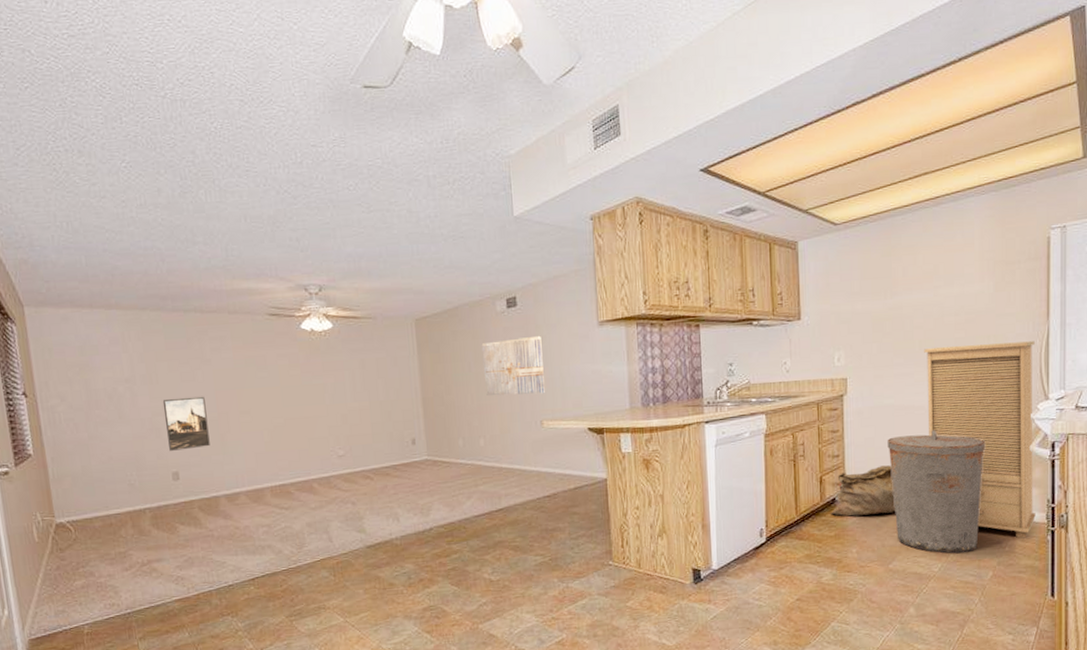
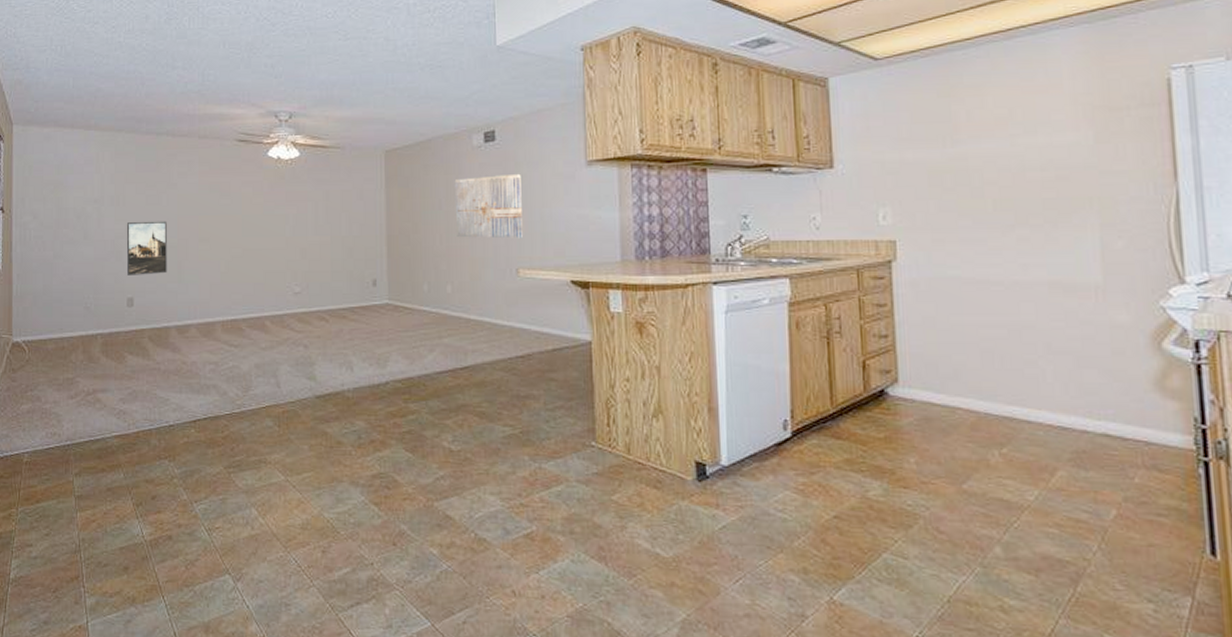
bag: present [829,465,896,517] -> none [876,353,970,416]
trash can: present [887,430,986,554] -> none [953,312,1096,480]
cabinet: present [924,341,1036,539] -> none [1000,207,1178,468]

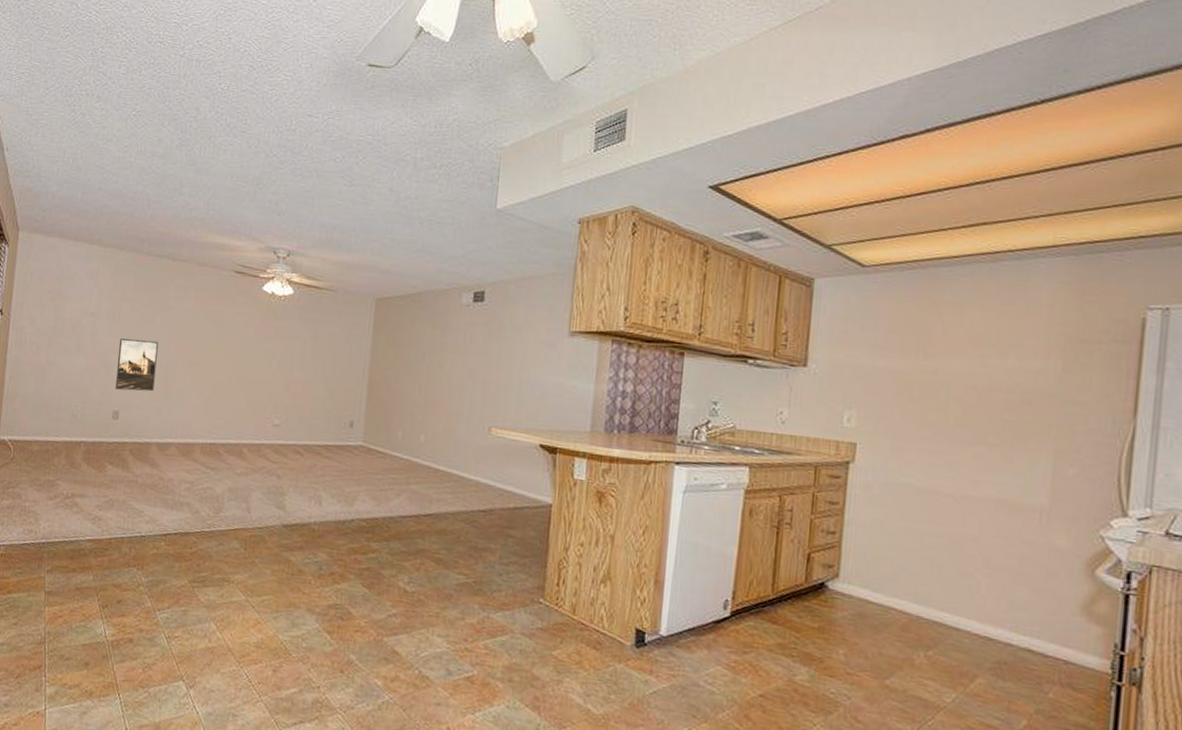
wall art: present [454,173,523,239] -> none [435,334,505,399]

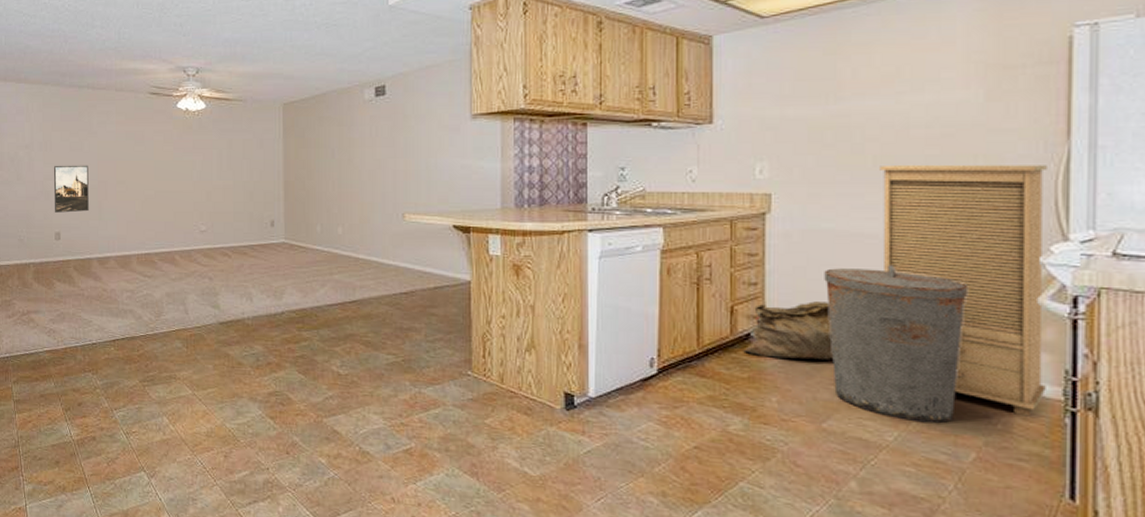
bag: none [814,554,903,616] -> present [742,301,834,360]
trash can: none [899,523,1033,689] -> present [824,265,969,424]
cabinet: none [956,426,1114,688] -> present [880,164,1047,417]

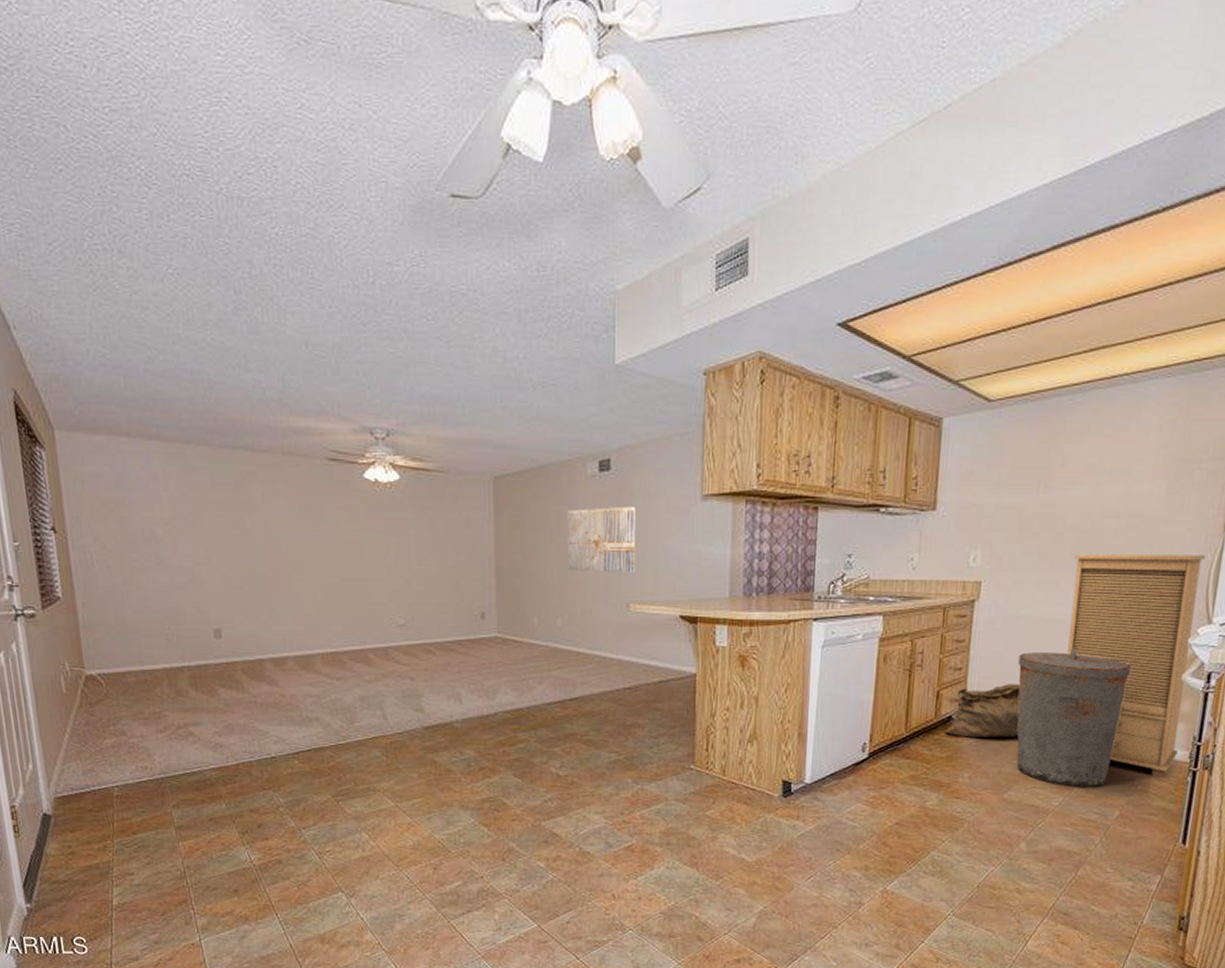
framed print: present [53,165,89,213] -> none [205,546,257,605]
wall art: none [346,125,409,186] -> present [567,506,635,573]

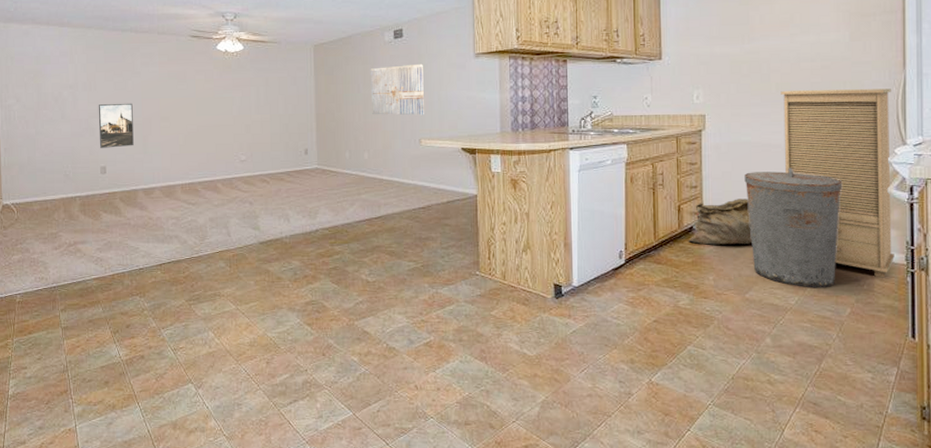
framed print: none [205,546,257,605] -> present [98,103,134,148]

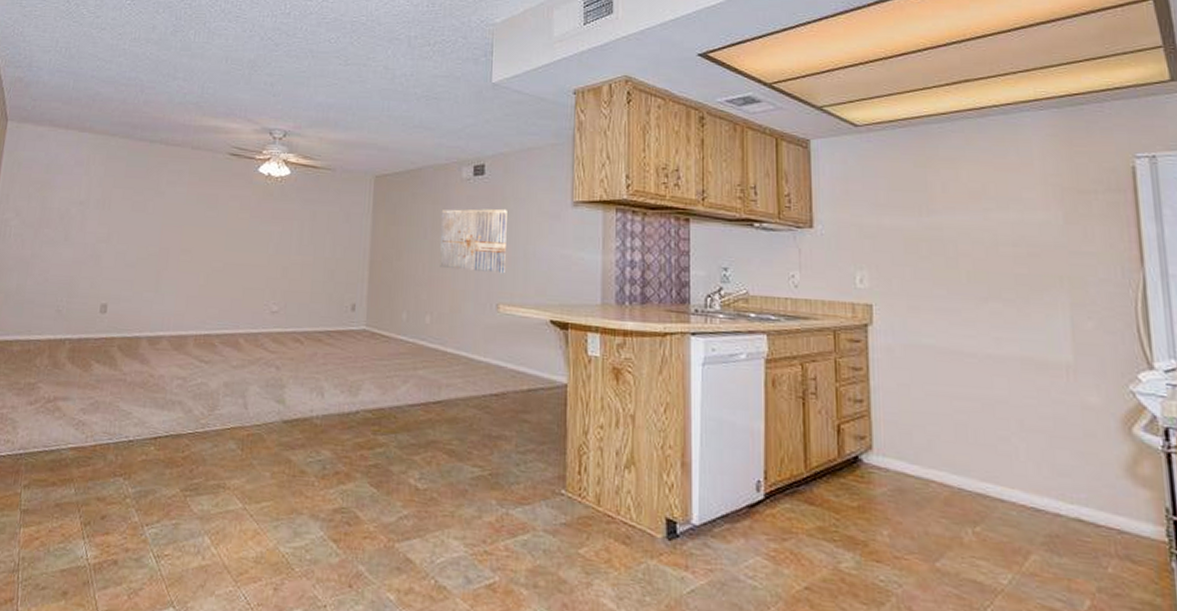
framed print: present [98,103,134,148] -> none [104,227,150,282]
bag: present [687,199,753,245] -> none [850,423,943,490]
trash can: present [744,168,843,288] -> none [928,386,1068,566]
cabinet: present [781,88,895,278] -> none [973,281,1150,560]

